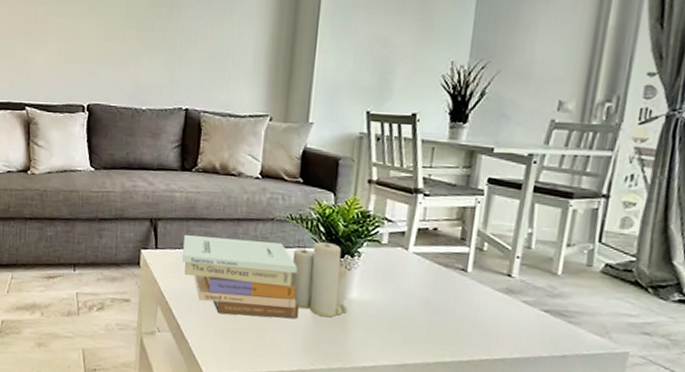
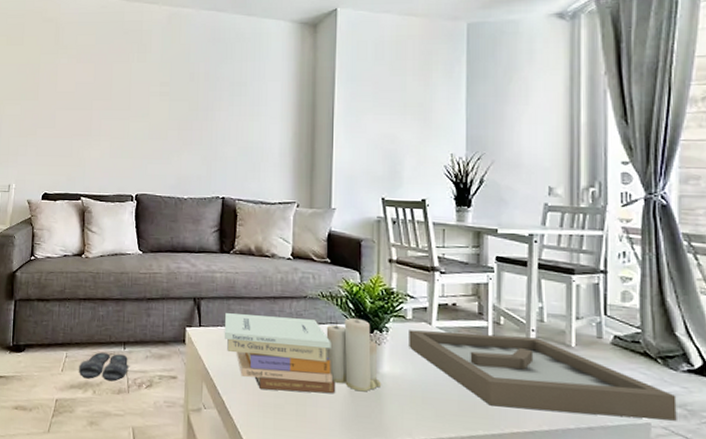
slippers: none [26,274,80,304] -> present [79,352,130,381]
decorative tray: none [381,255,661,351] -> present [409,330,677,421]

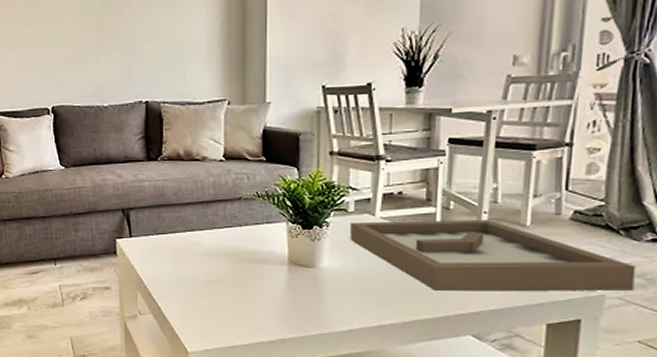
slippers: present [79,352,130,381] -> none [12,270,63,297]
books: present [224,313,335,394] -> none [155,221,273,293]
candle: present [326,316,382,392] -> none [262,213,322,287]

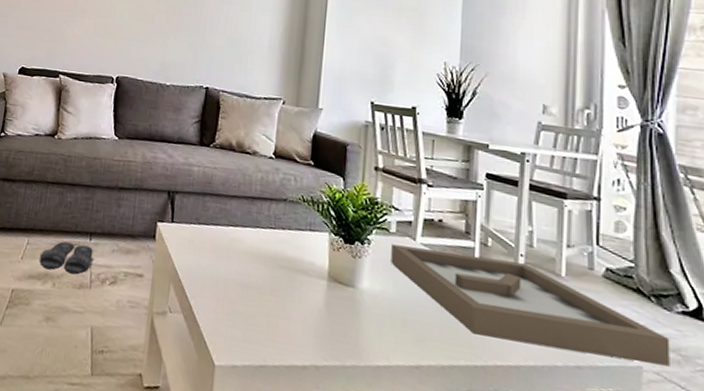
slippers: none [12,270,63,297] -> present [40,241,95,275]

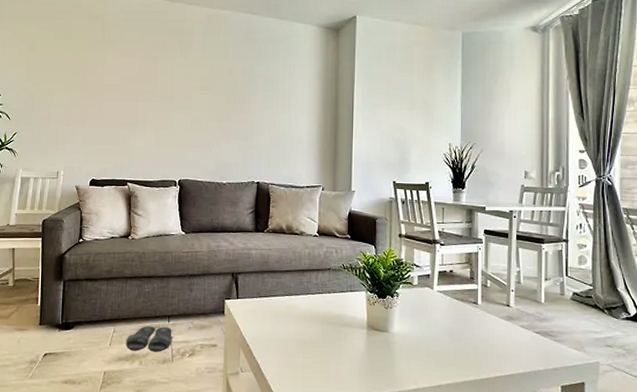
decorative tray: present [391,244,670,367] -> none [415,294,618,360]

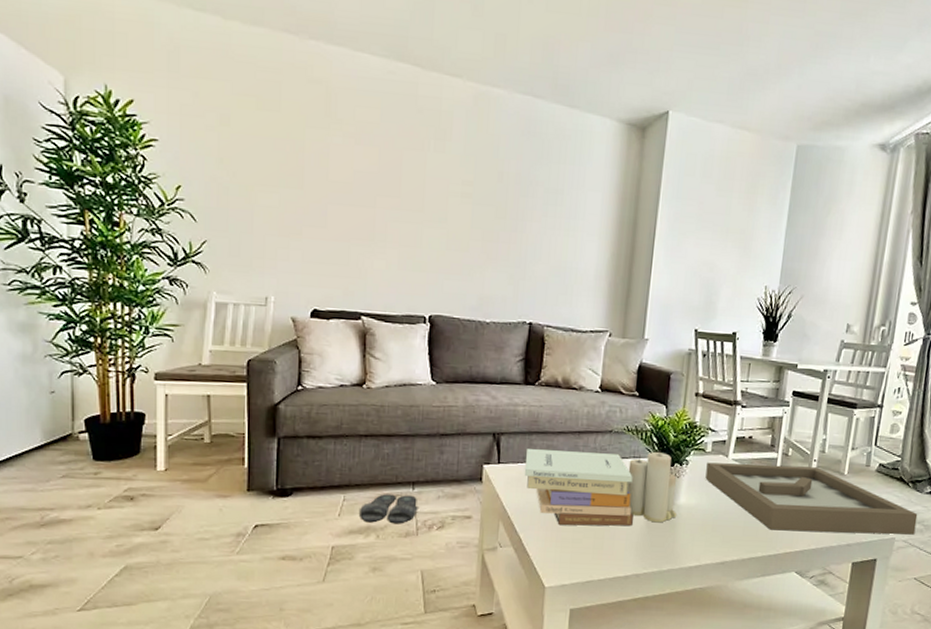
books: none [259,286,354,353] -> present [524,449,633,526]
candle: none [347,284,393,349] -> present [627,450,677,523]
decorative tray: none [415,294,618,360] -> present [705,462,918,535]

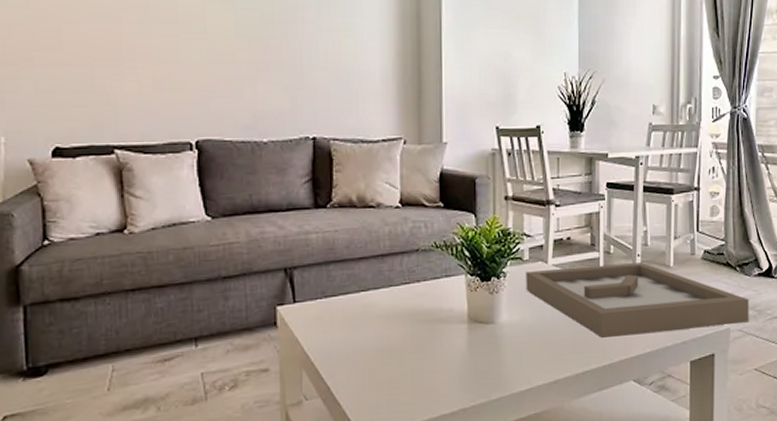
slippers: present [360,494,420,524] -> none [134,353,206,394]
books: present [524,449,633,526] -> none [324,275,453,365]
candle: present [627,450,677,523] -> none [441,264,501,347]

